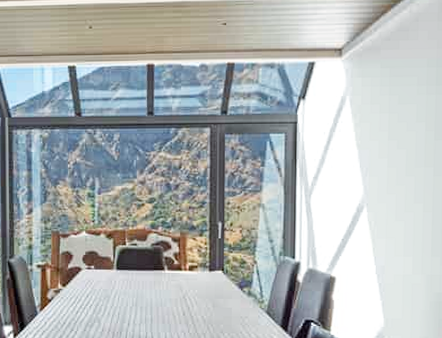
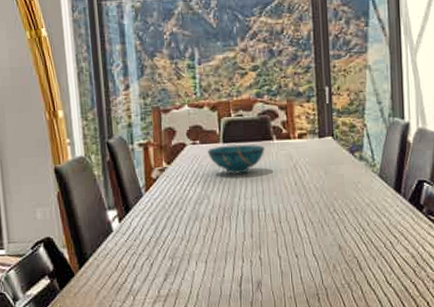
decorative bowl: none [101,272,156,301] -> present [207,144,265,175]

